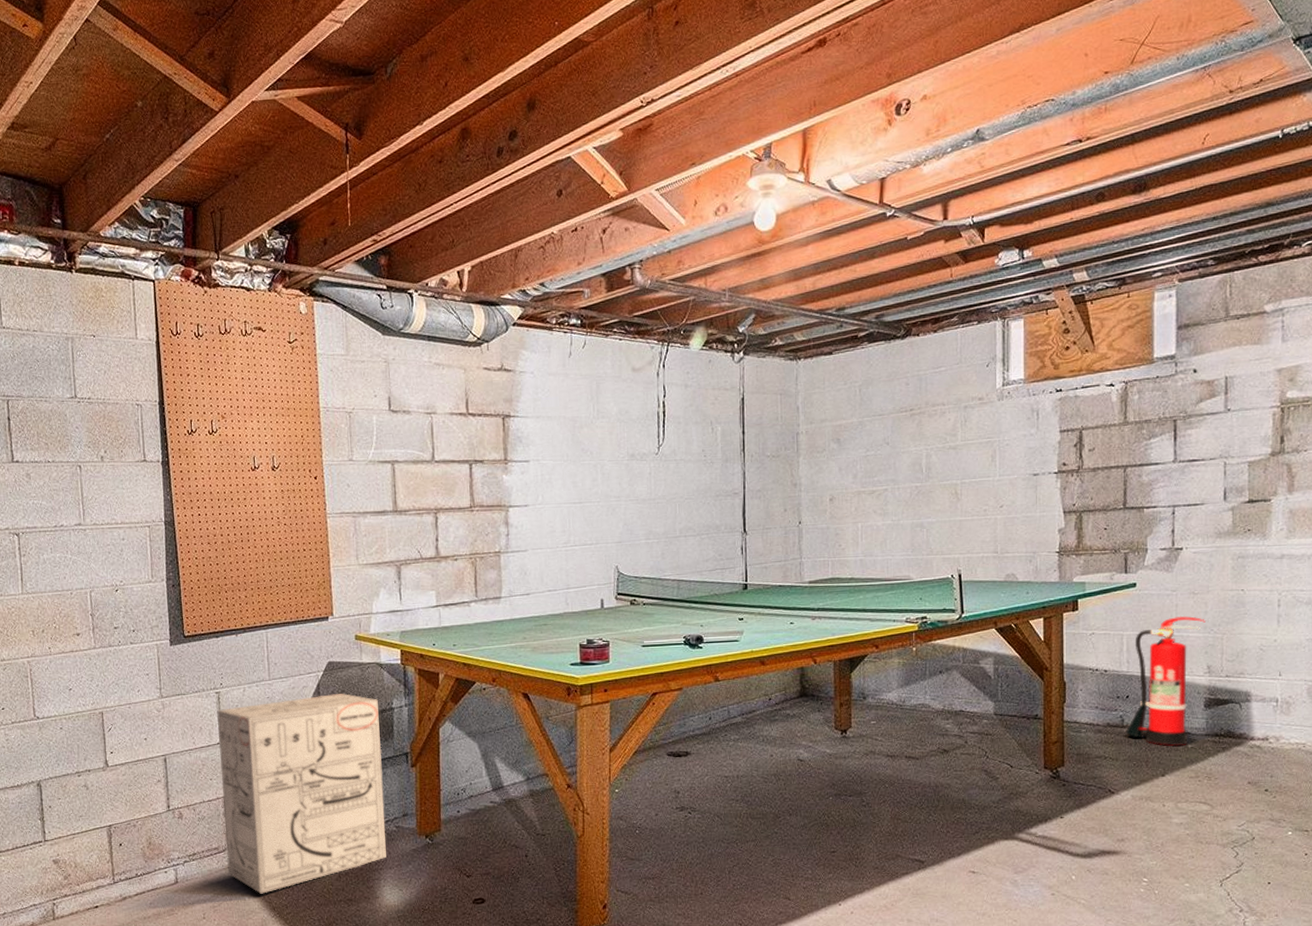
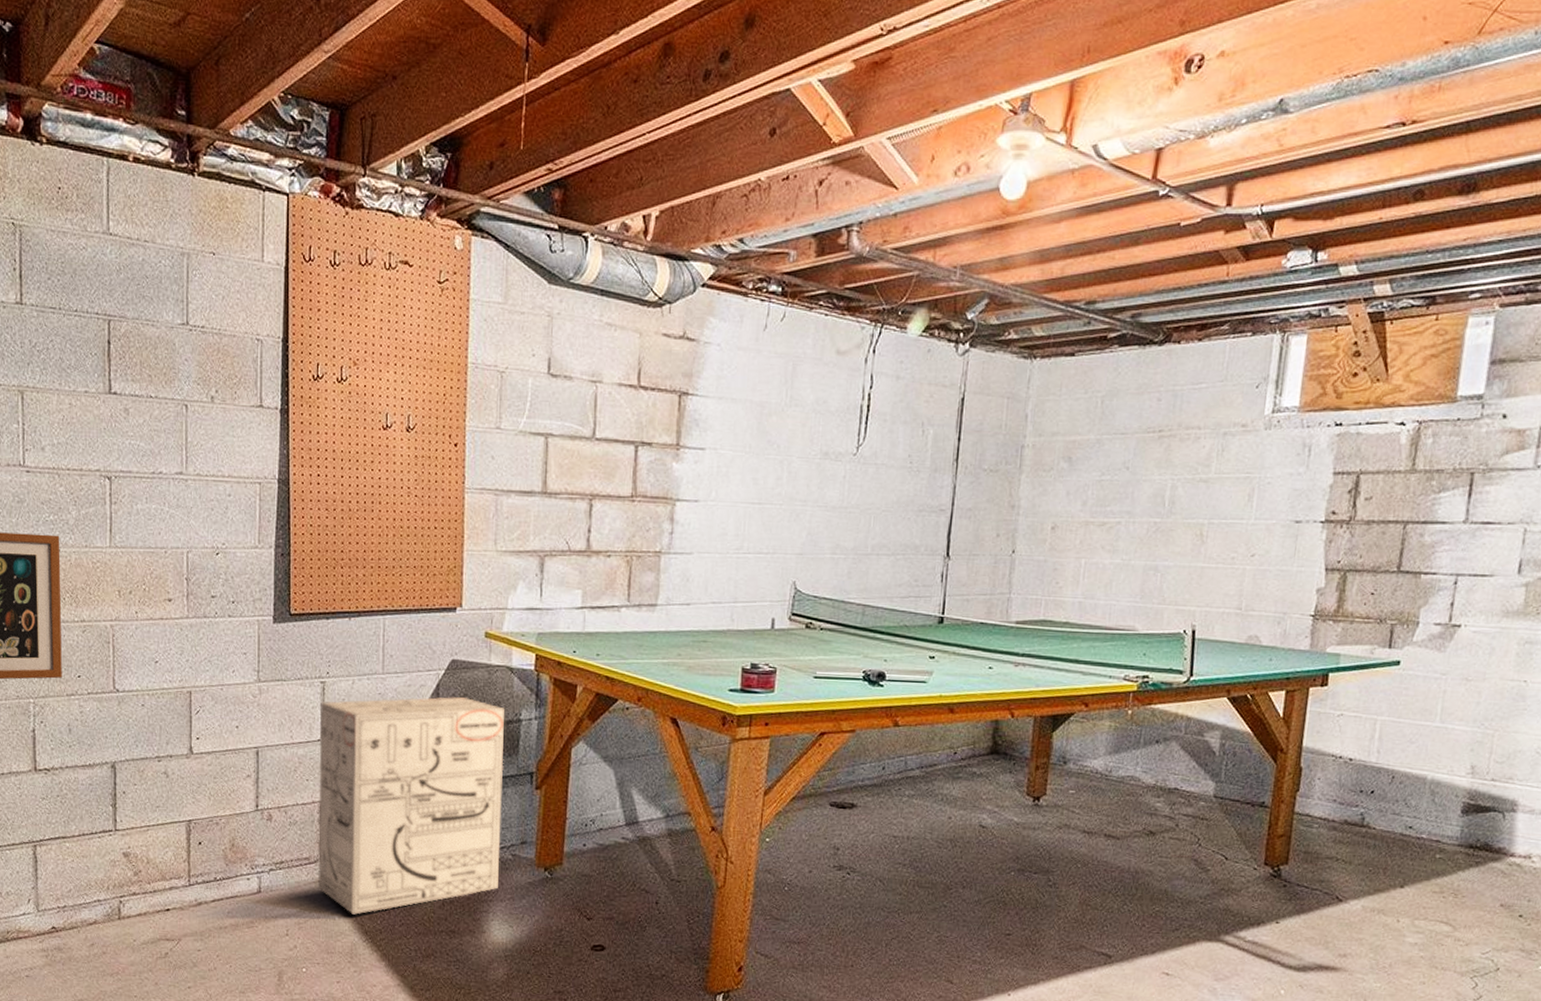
fire extinguisher: present [1125,615,1206,747] -> none [1364,704,1478,855]

